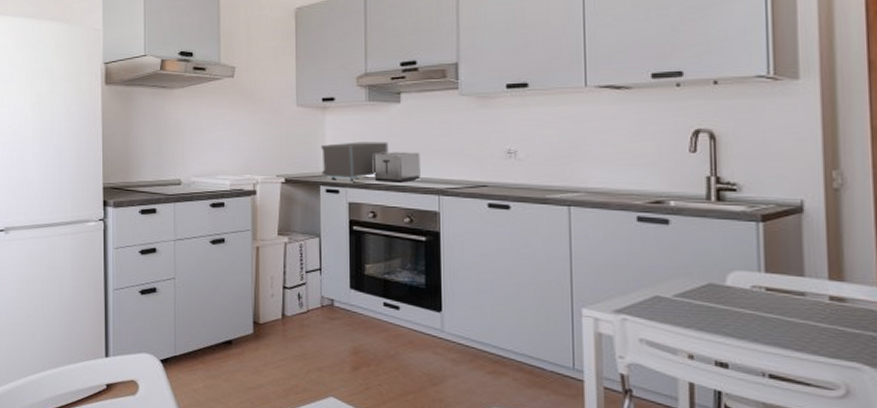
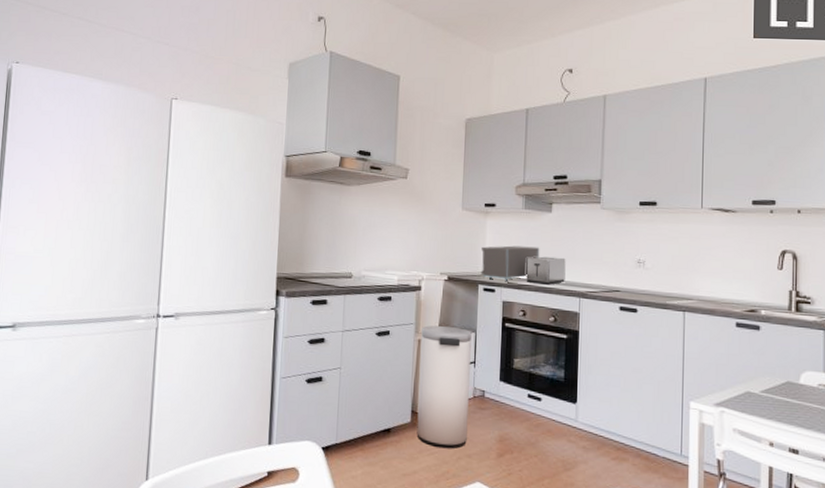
pedal bin: none [259,231,317,362] -> present [416,325,472,449]

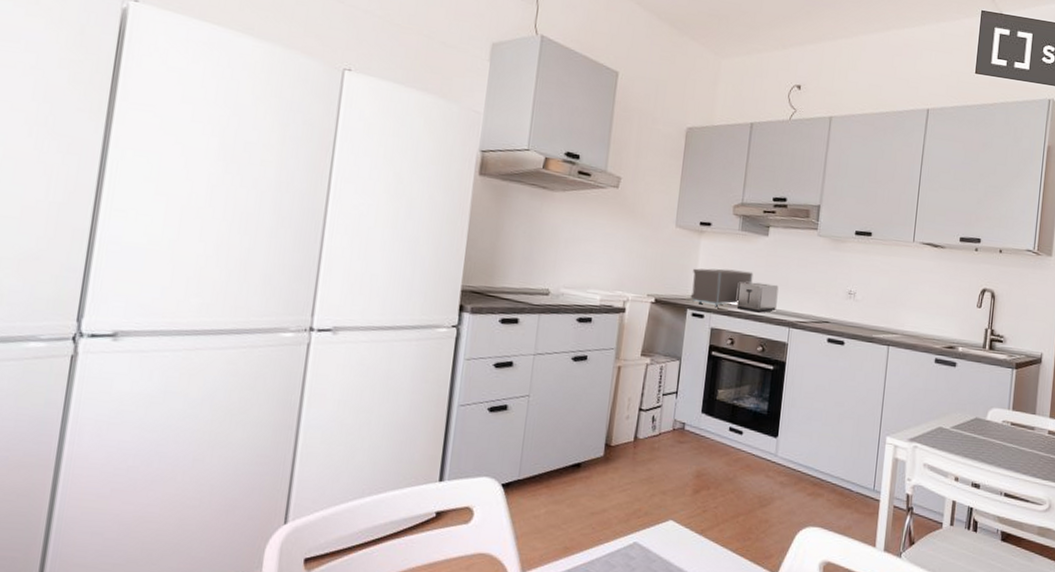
pedal bin: present [416,325,472,449] -> none [609,351,676,485]

